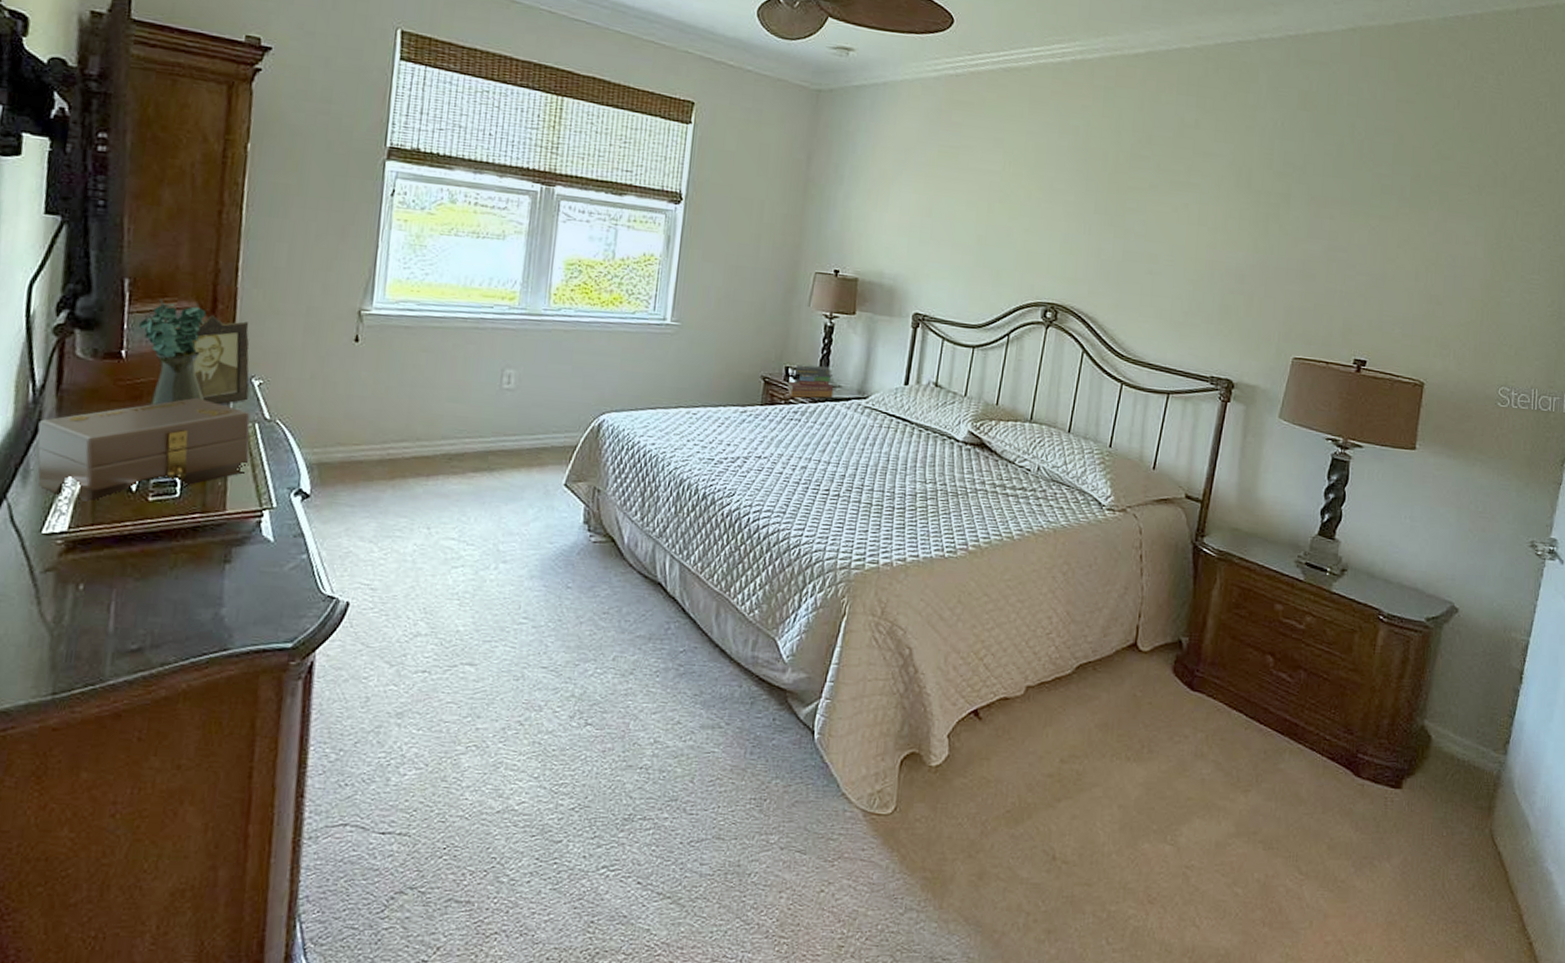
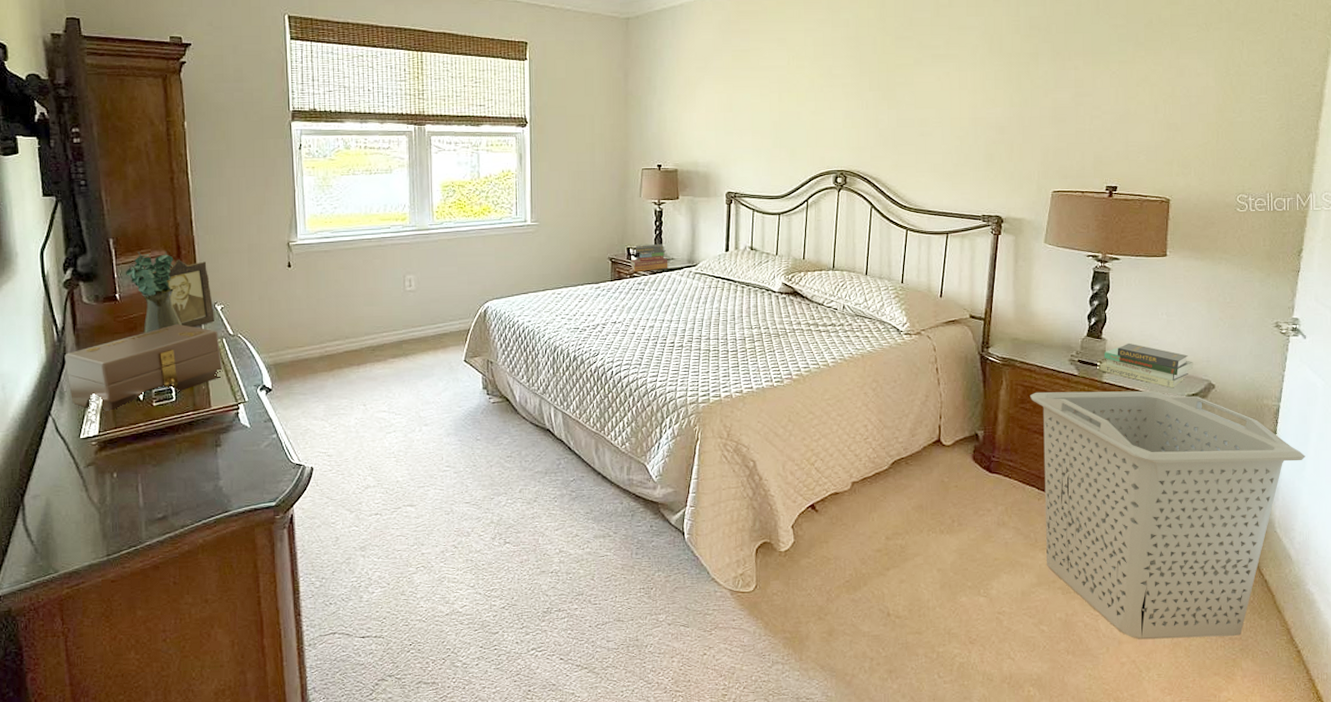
laundry basket: none [1246,596,1554,918] -> present [1029,390,1306,640]
books: none [1329,547,1436,608] -> present [1099,342,1194,388]

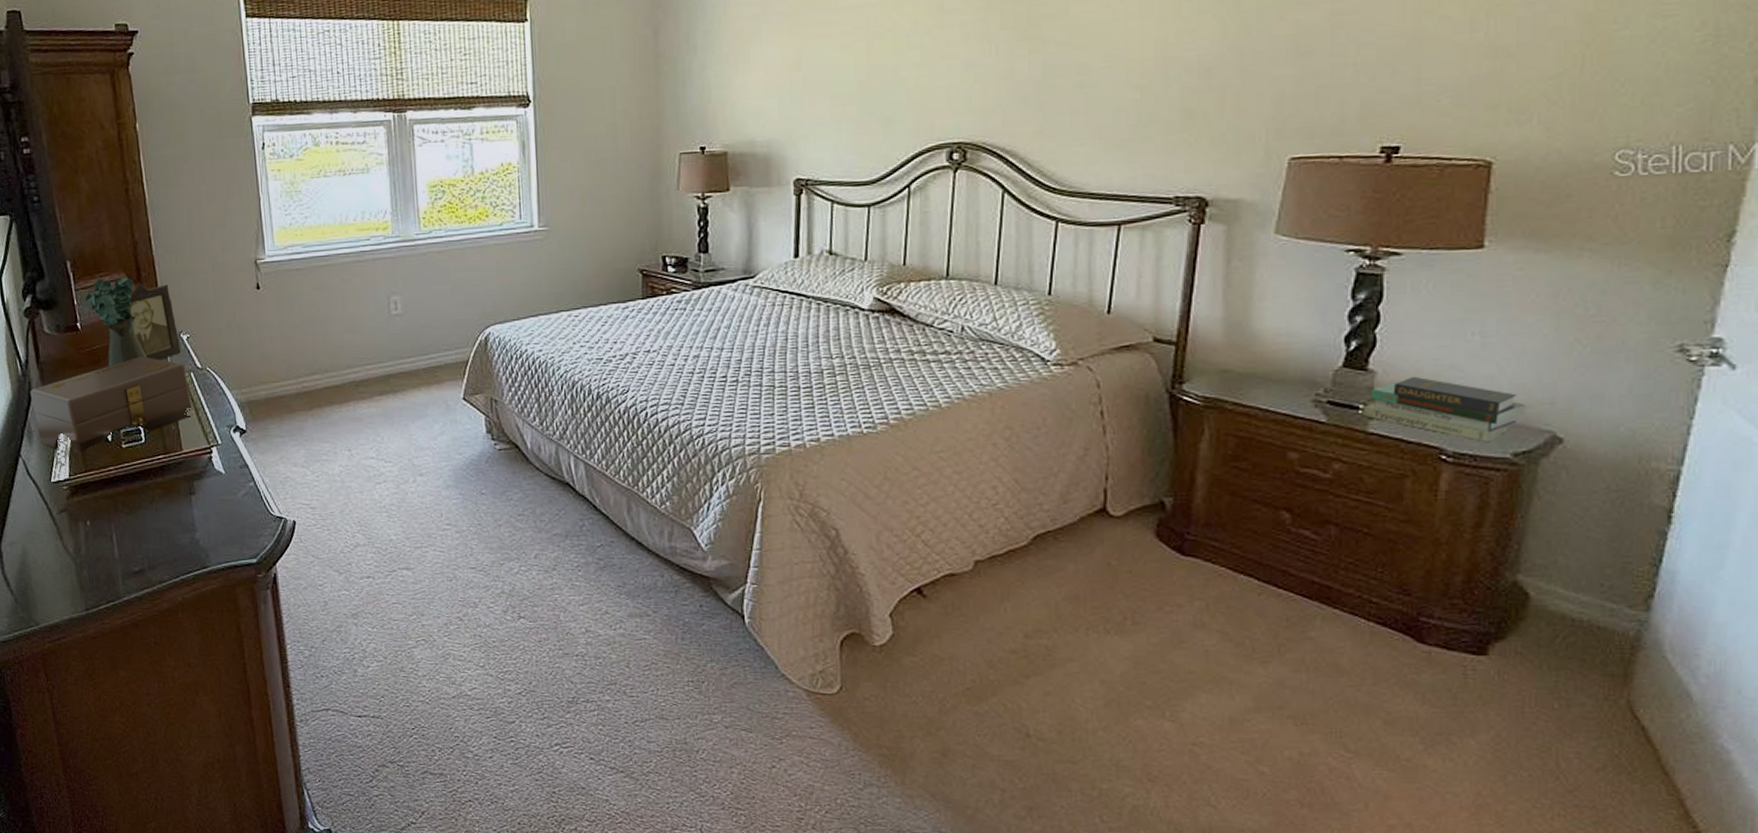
books: present [630,243,668,272] -> none [666,249,717,286]
laundry basket: present [1029,390,1306,640] -> none [1246,445,1726,803]

